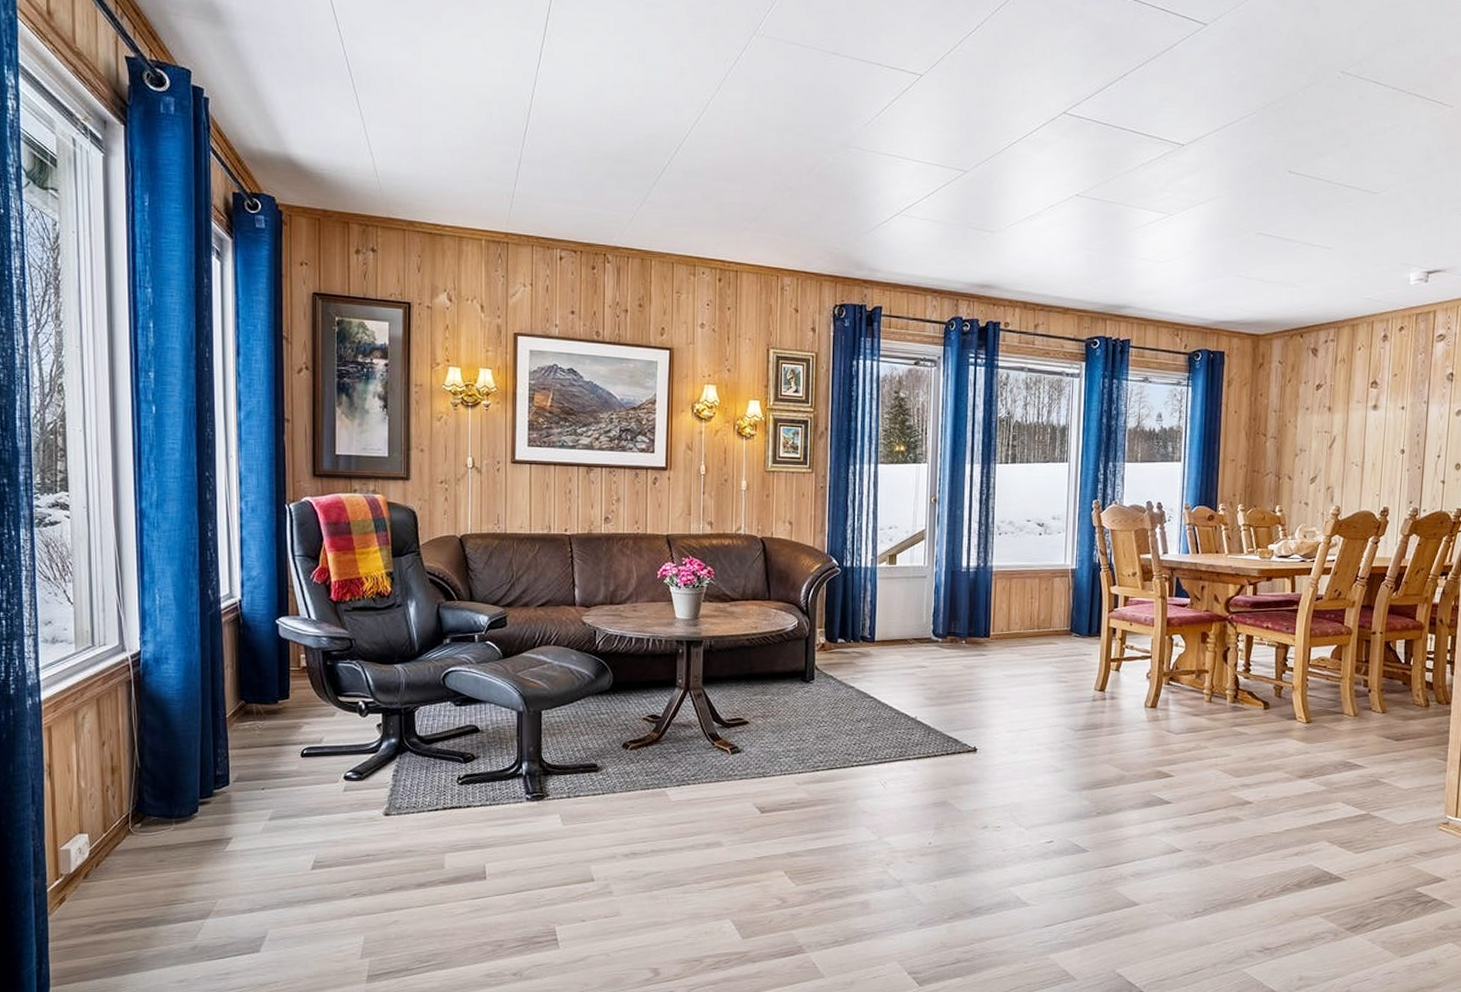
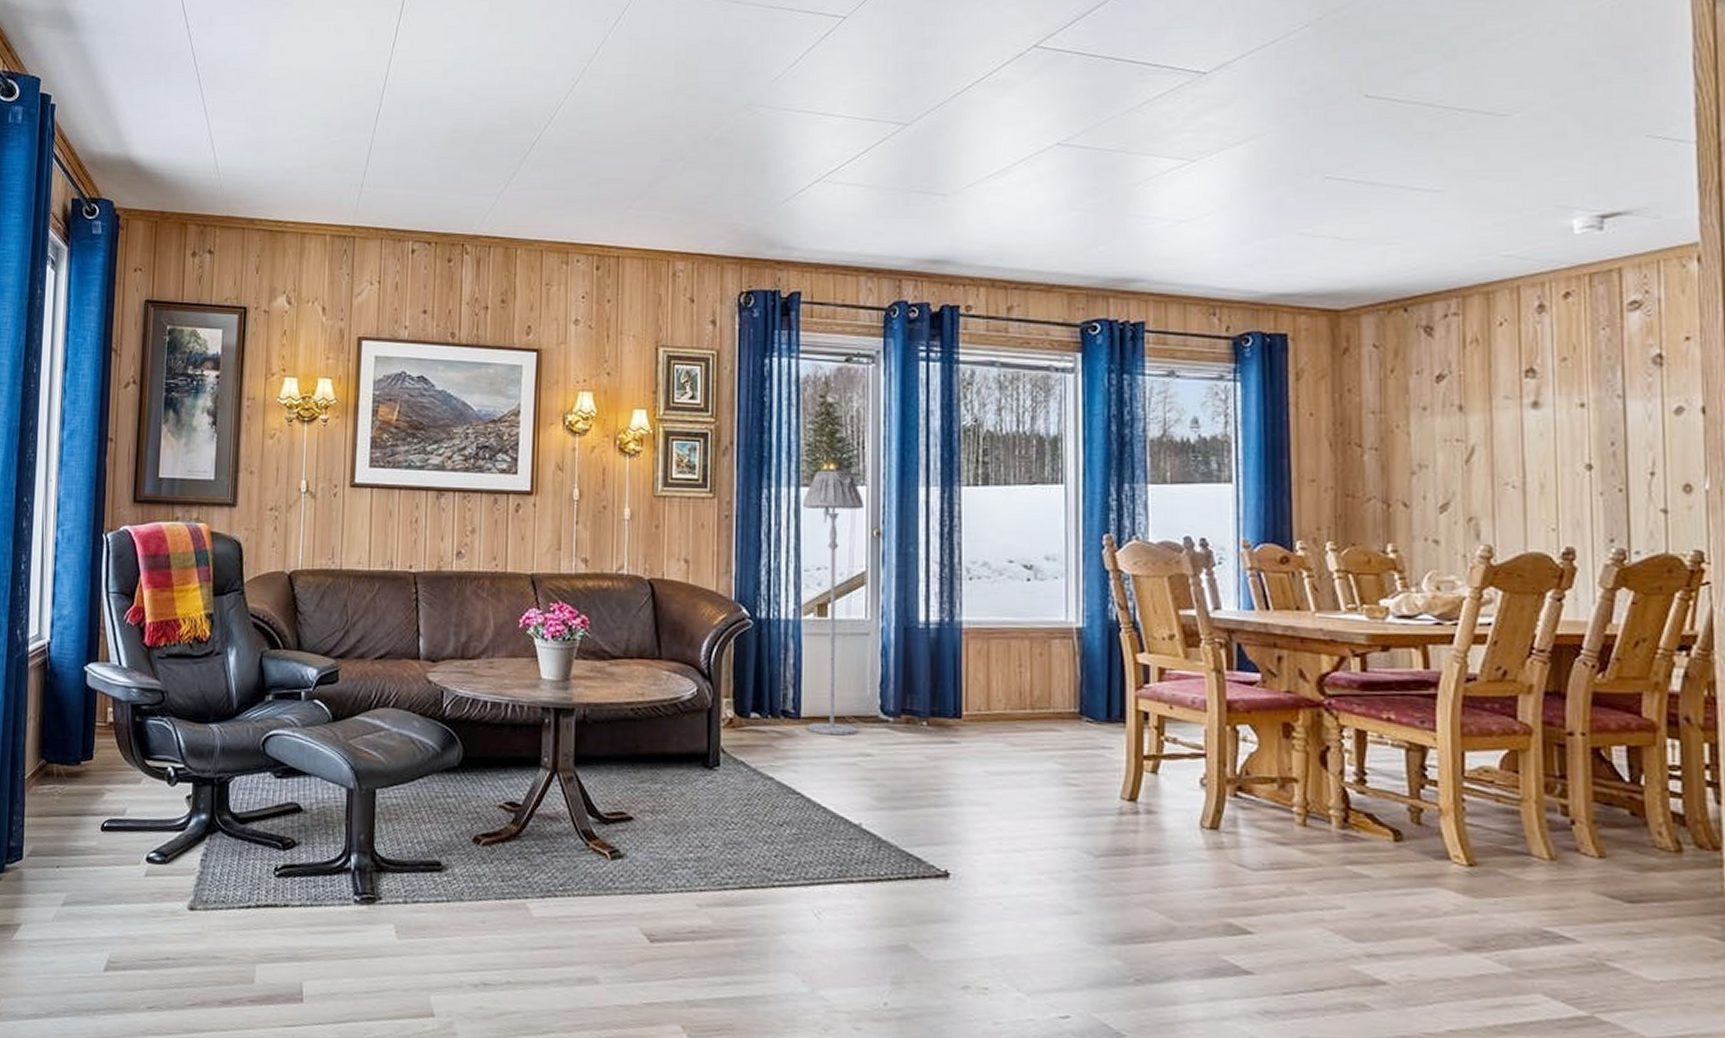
floor lamp: none [880,451,925,654] -> present [803,470,864,736]

